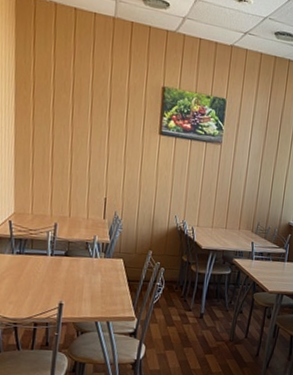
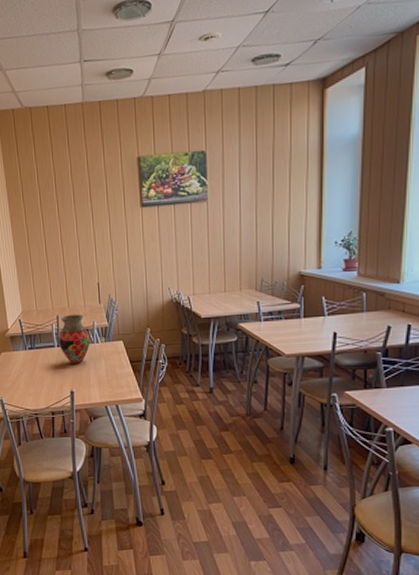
vase: none [53,224,89,277] -> present [59,314,91,364]

